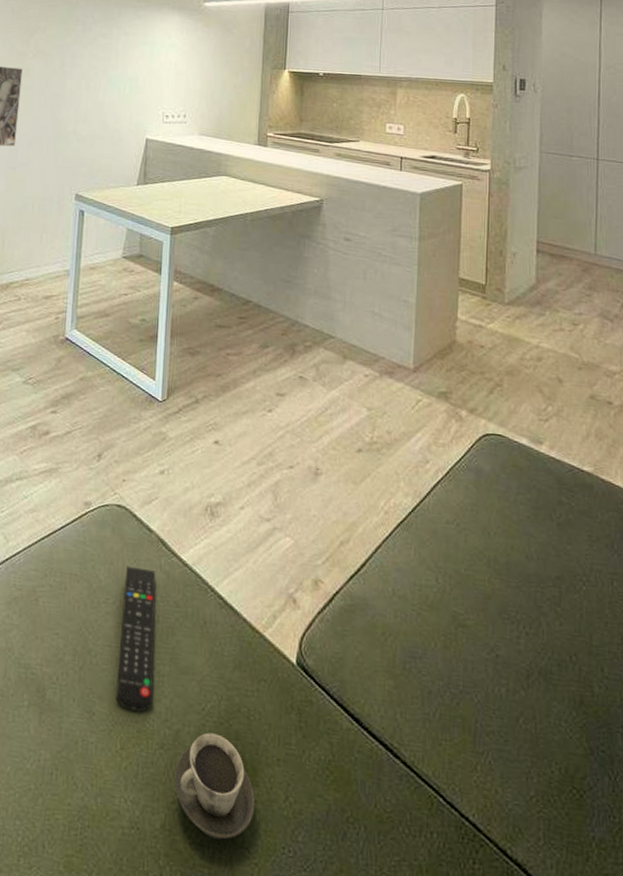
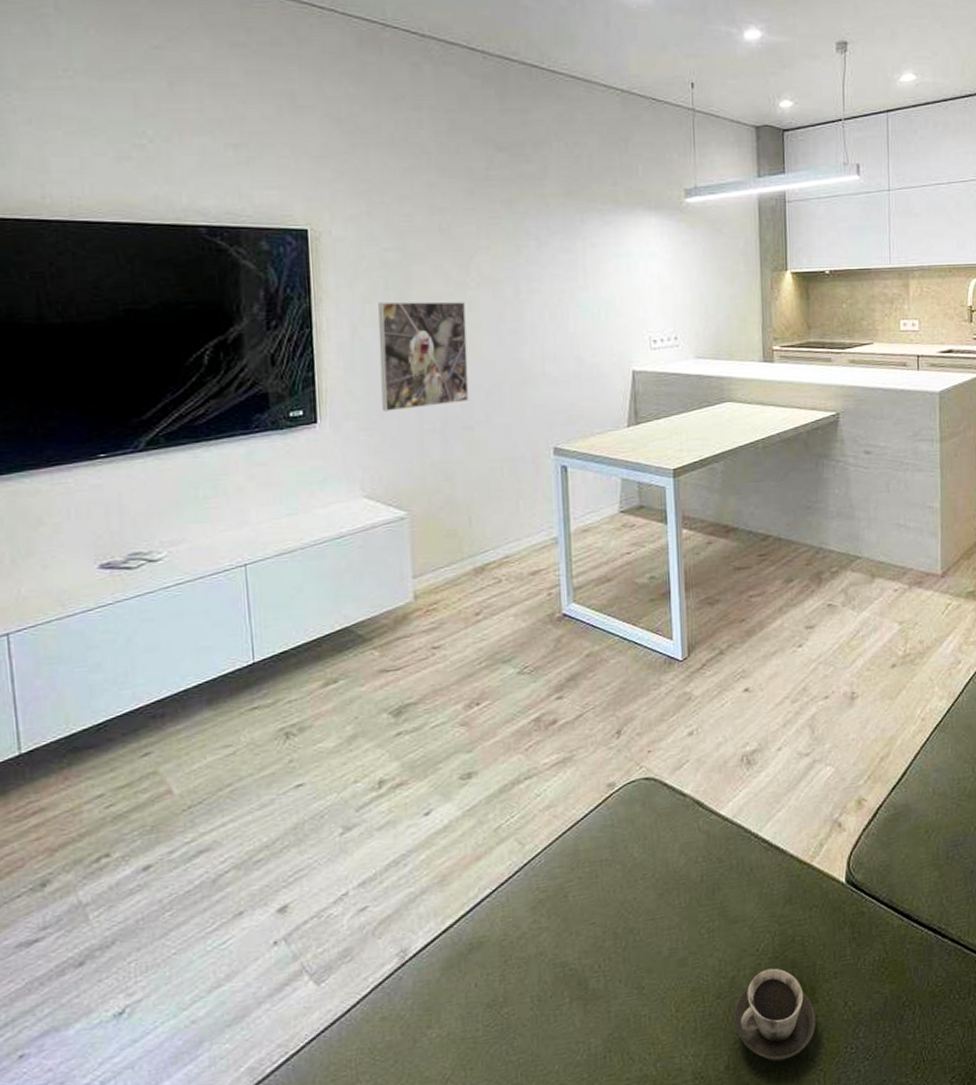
remote control: present [116,566,156,713] -> none [661,833,704,975]

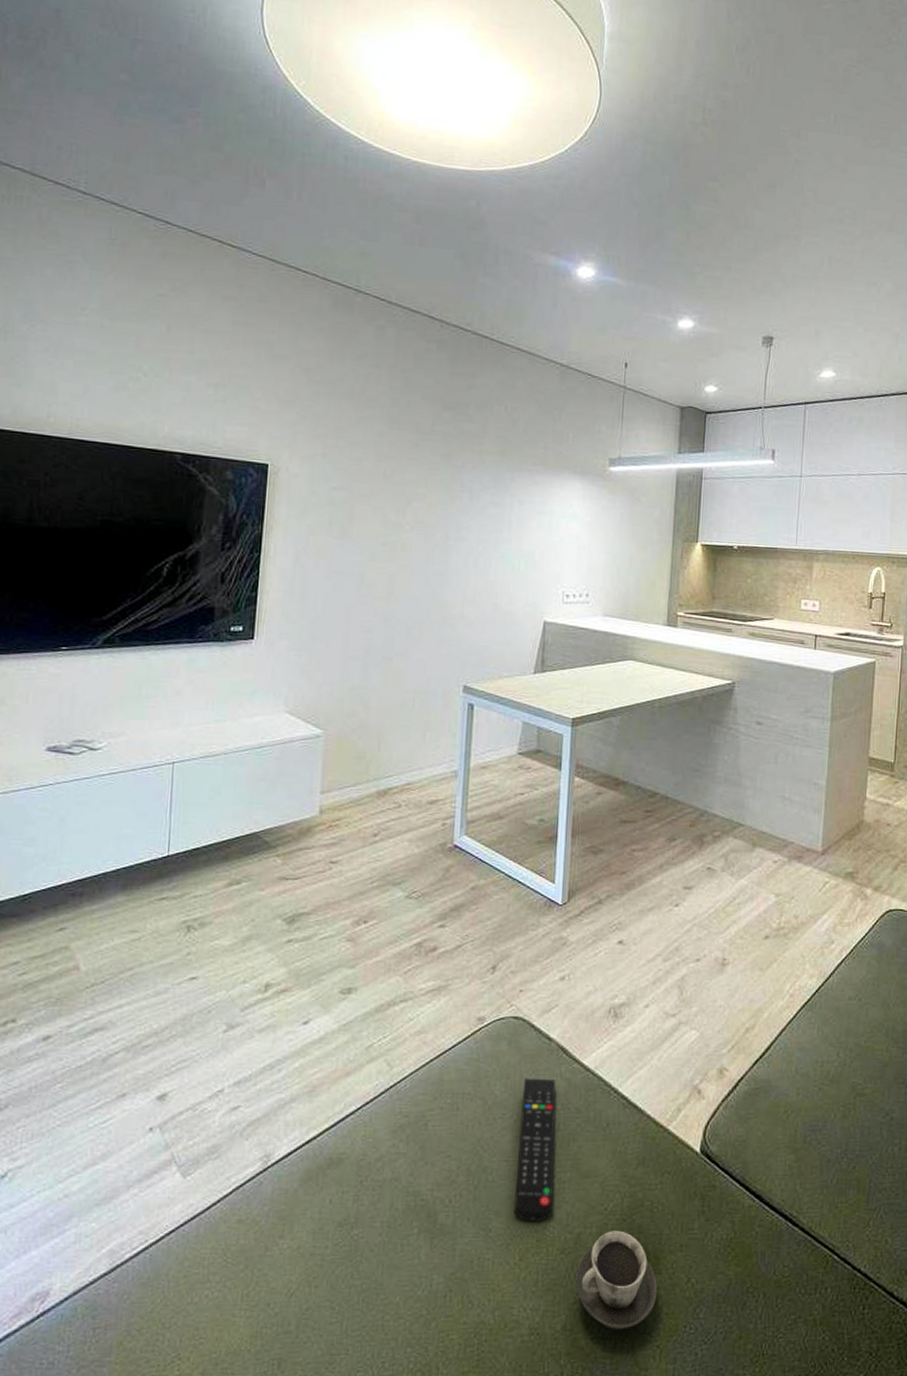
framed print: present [378,301,470,412] -> none [313,535,399,636]
remote control: none [661,833,704,975] -> present [514,1078,556,1223]

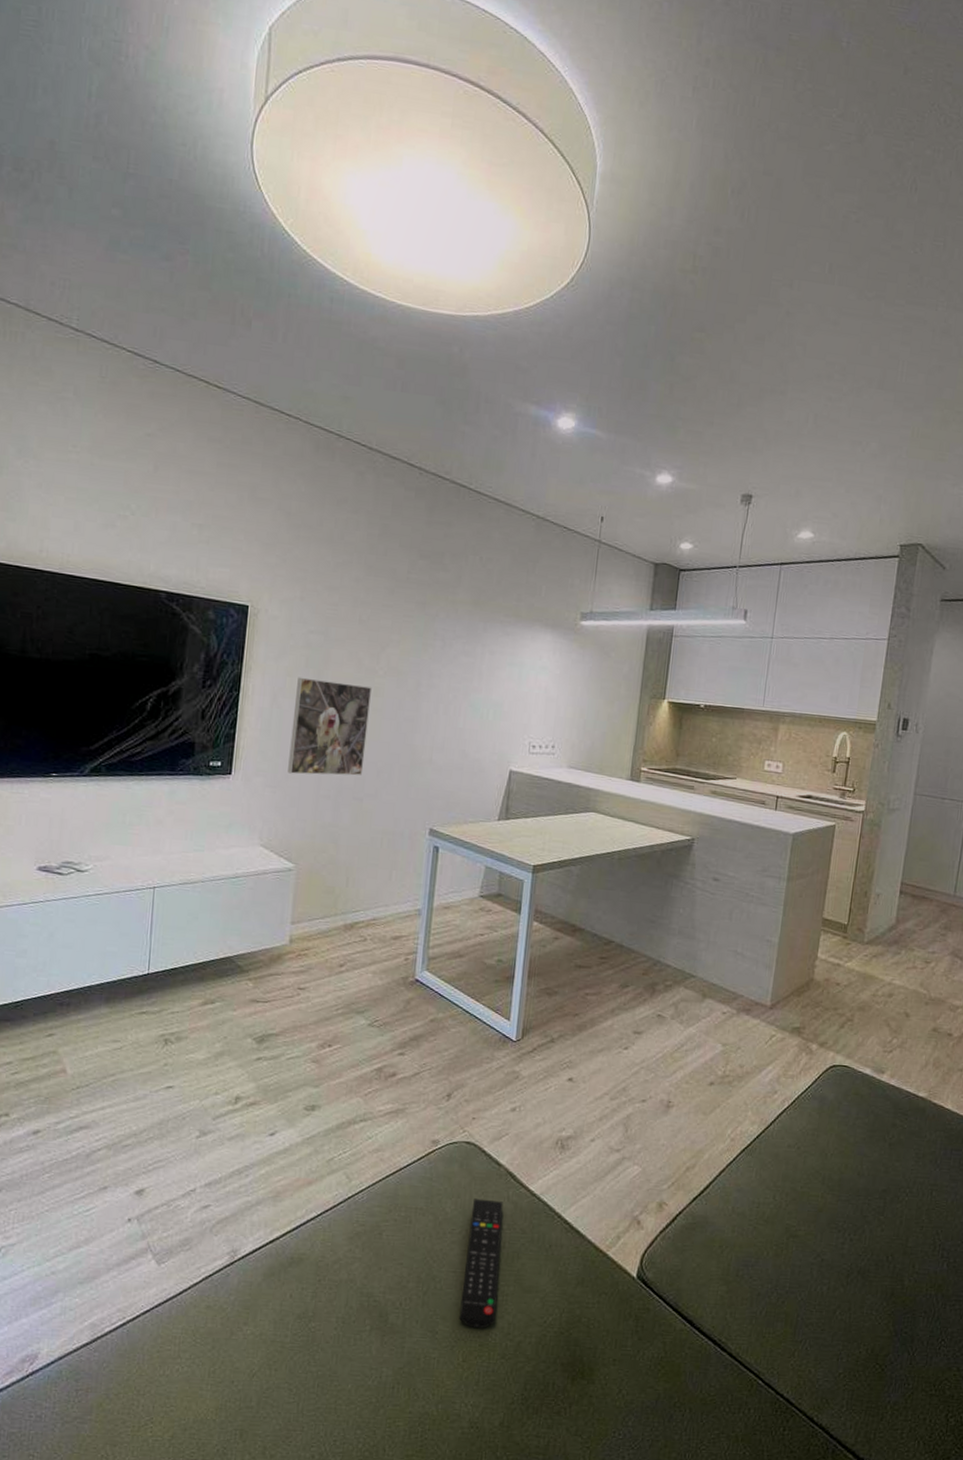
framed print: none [313,535,399,636] -> present [288,677,373,776]
cup: present [575,1230,658,1330] -> none [514,1342,591,1430]

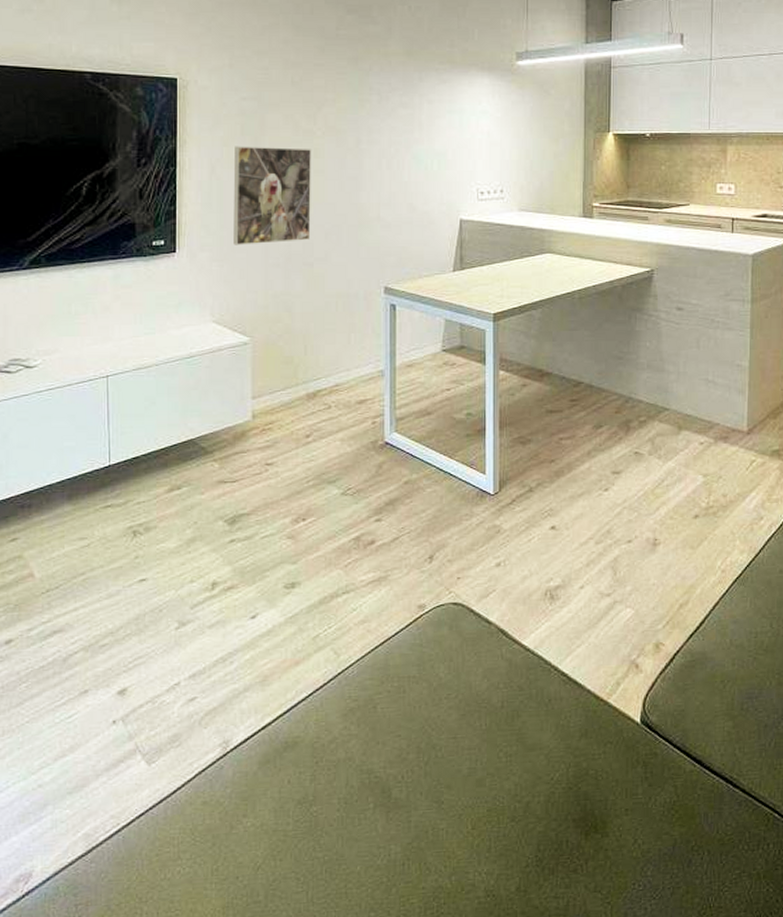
remote control: present [459,1198,504,1329] -> none [464,659,501,794]

